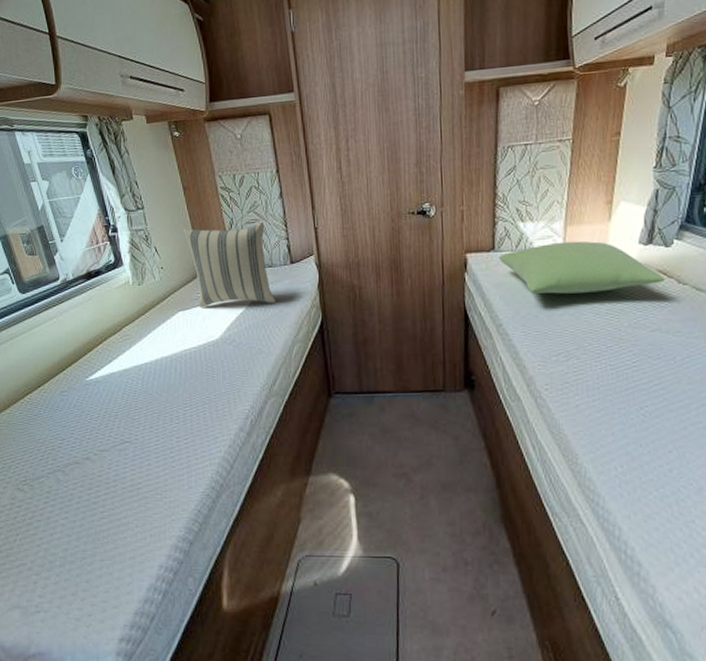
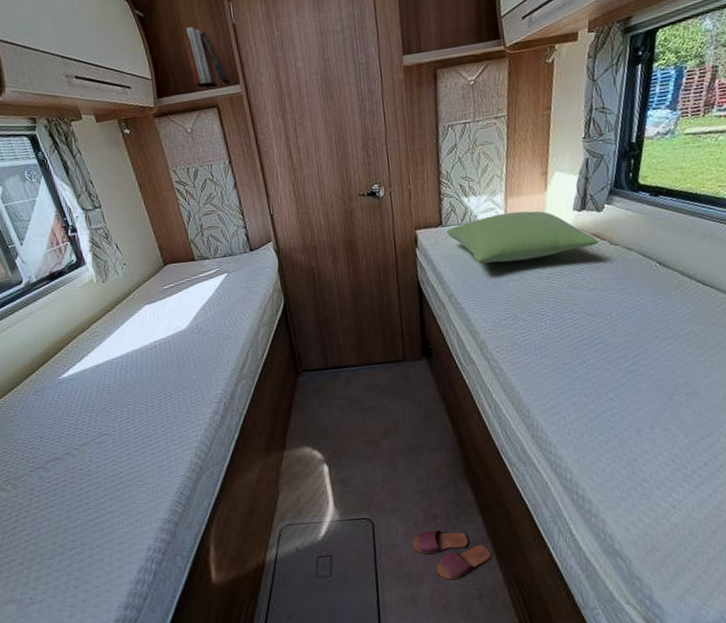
pillow: present [184,221,275,308] -> none [143,212,238,300]
books: none [241,33,286,95] -> present [184,27,232,89]
slippers: none [439,578,525,635] -> present [412,530,491,580]

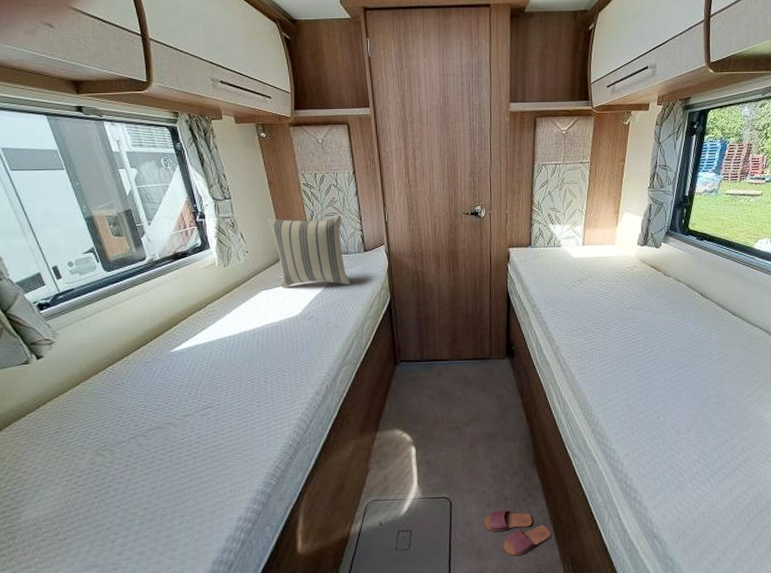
pillow: none [143,212,238,300] -> present [268,215,350,287]
books: present [184,27,232,89] -> none [324,54,363,108]
pillow: present [446,211,598,264] -> none [534,241,655,282]

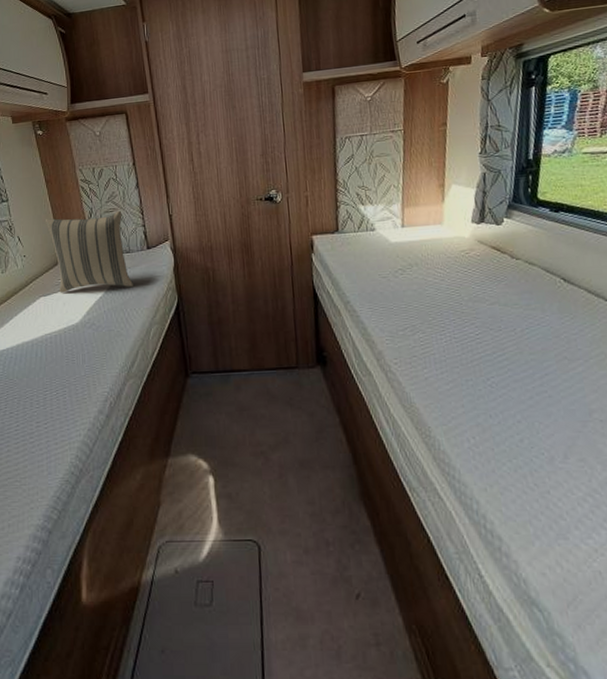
slippers: present [484,510,551,556] -> none [301,559,390,621]

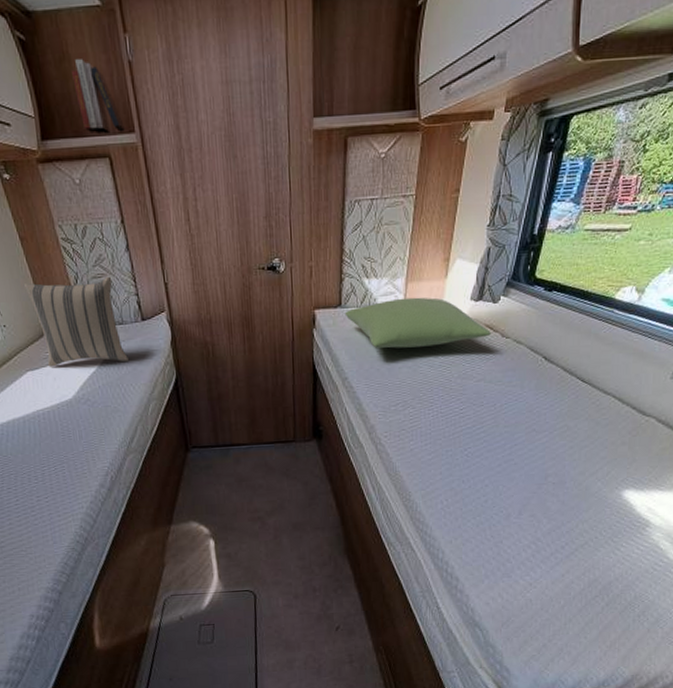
books: none [100,43,141,97] -> present [72,59,126,135]
pillow: none [342,221,499,272] -> present [345,297,491,348]

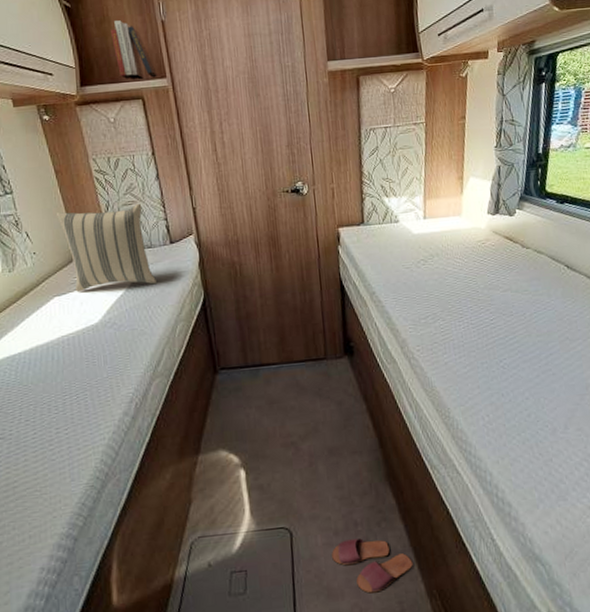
slippers: none [291,602,364,647] -> present [332,538,413,594]
pillow: present [345,297,491,348] -> none [368,213,511,263]

